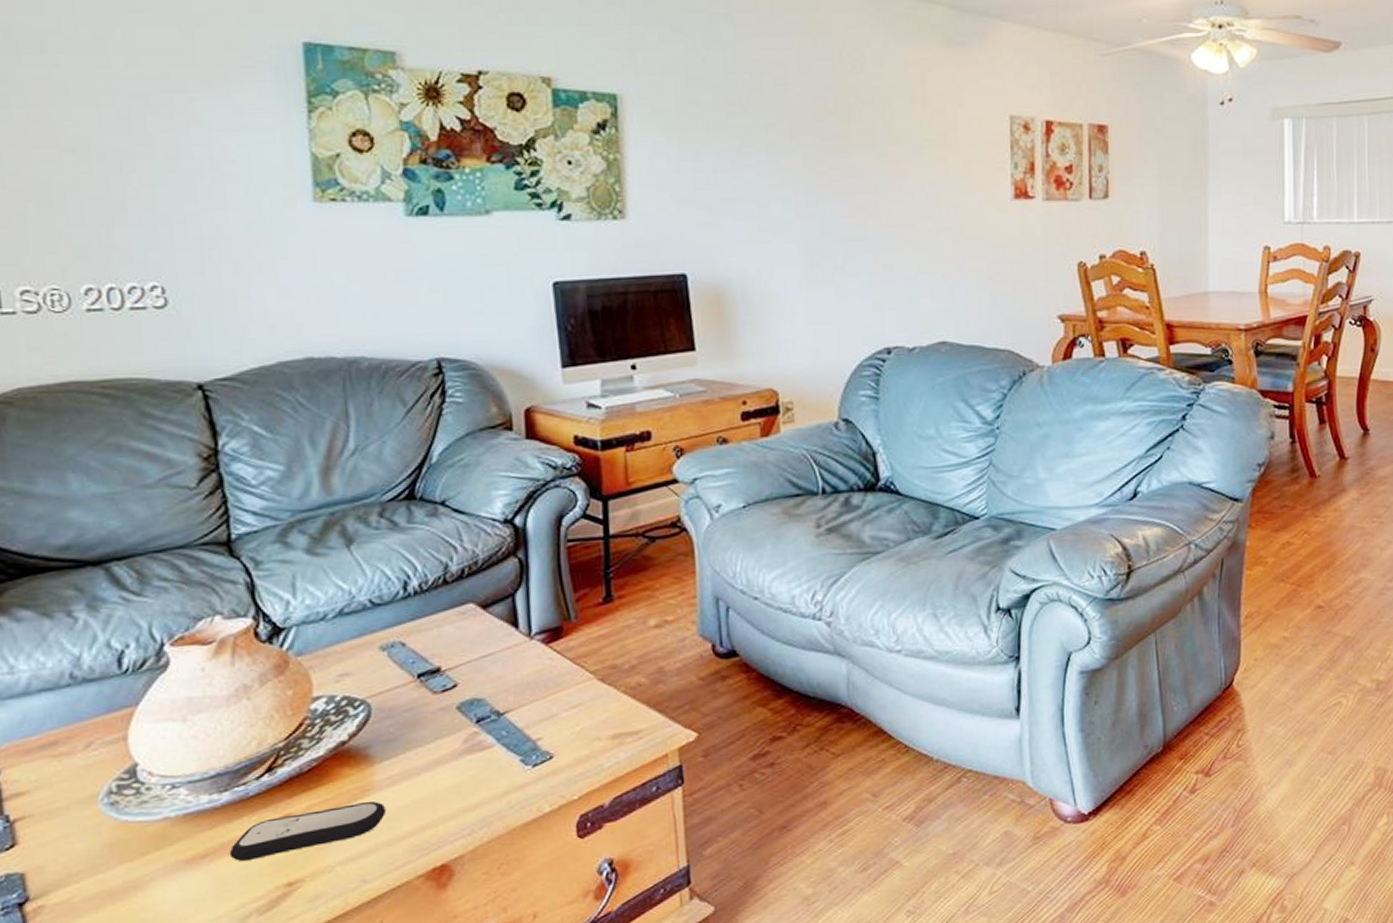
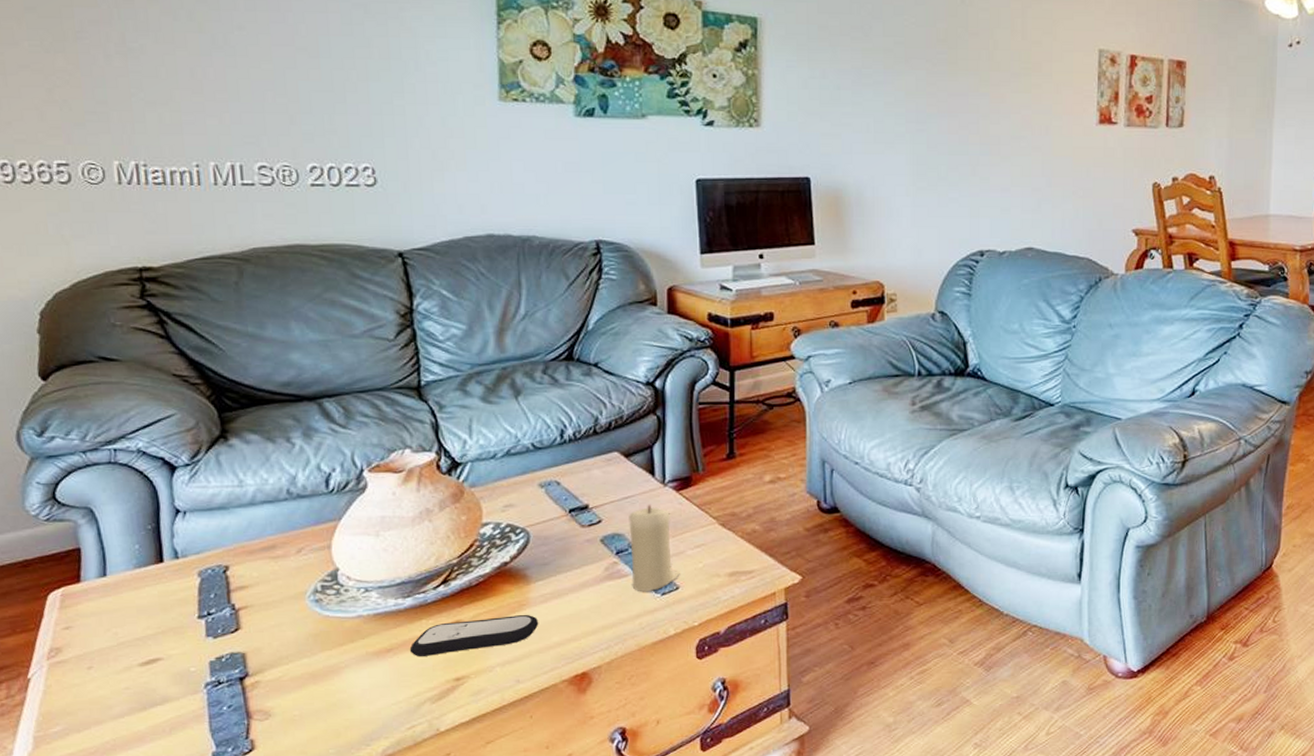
candle: none [489,662,554,765] -> present [629,505,680,592]

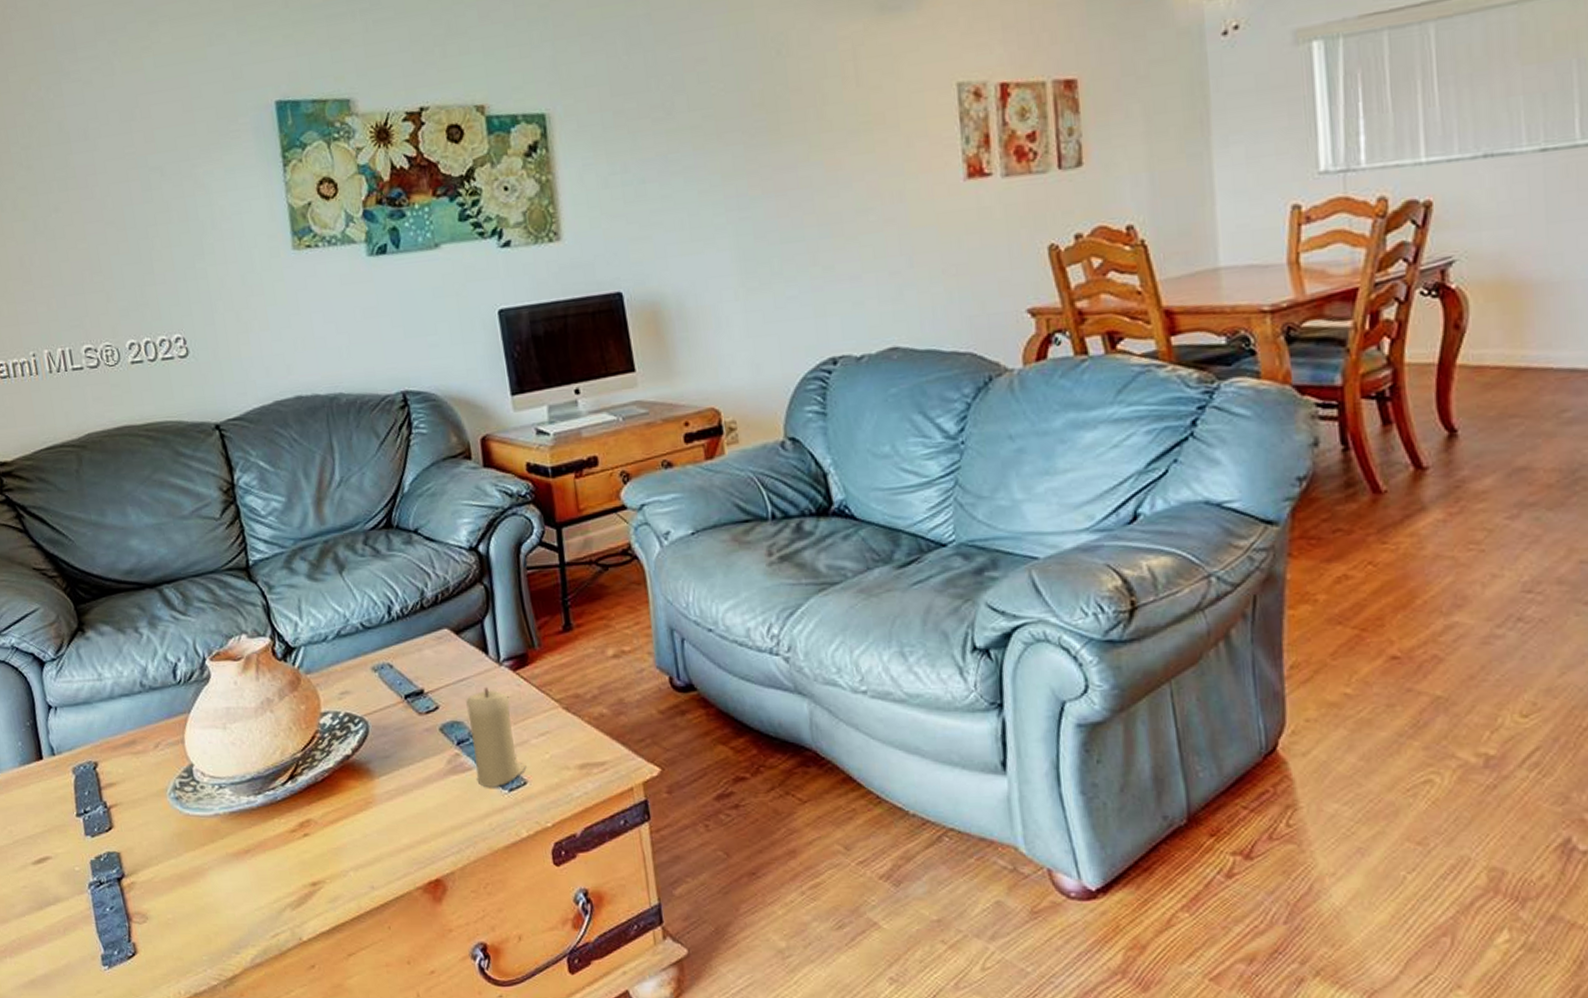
remote control: present [409,615,539,656] -> none [265,814,387,858]

